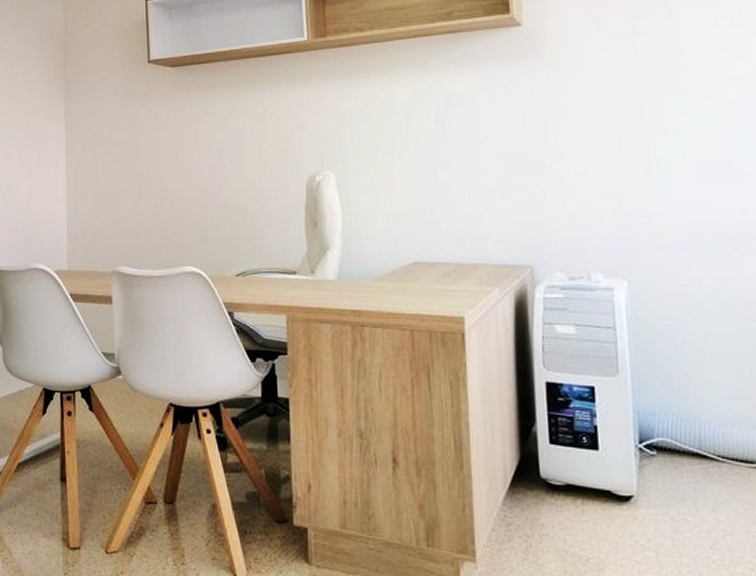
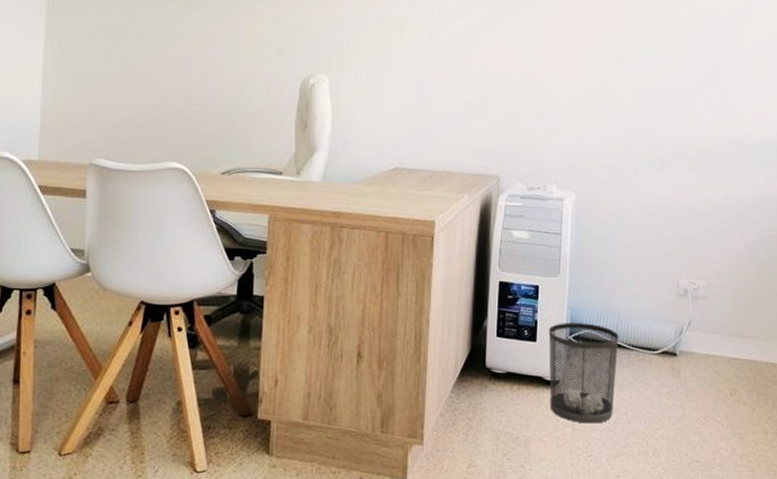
waste bin: none [612,429,707,548] -> present [548,323,619,424]

